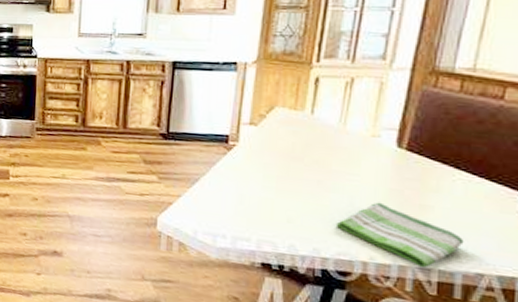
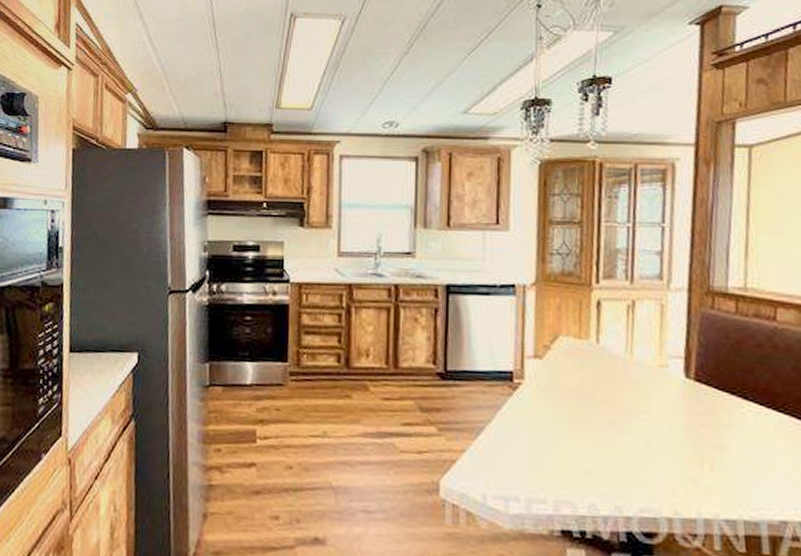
dish towel: present [335,202,465,269] -> none [635,443,764,520]

